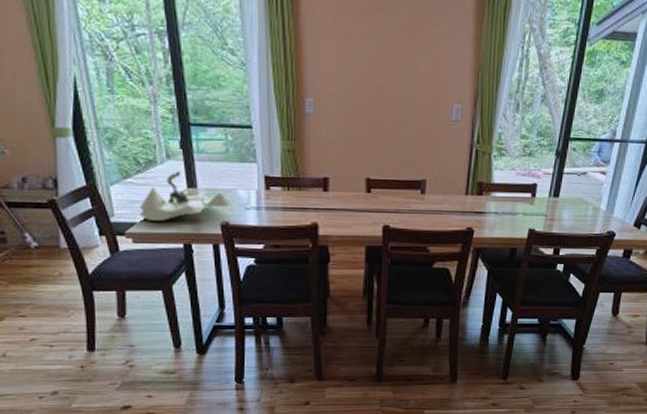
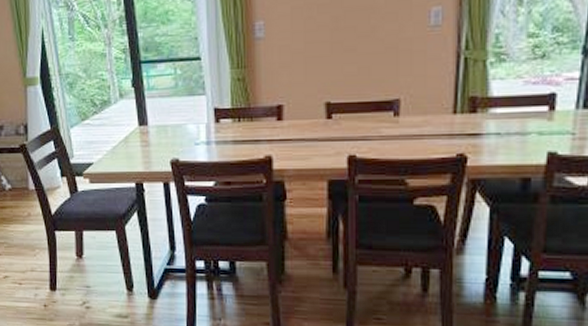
flower arrangement: present [140,170,234,221] -> none [96,109,184,160]

